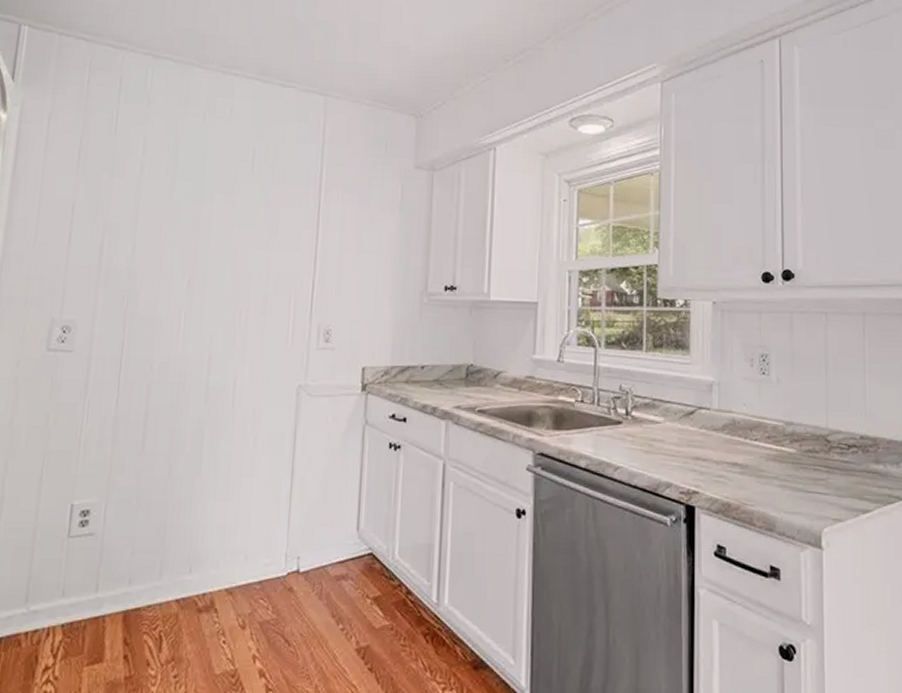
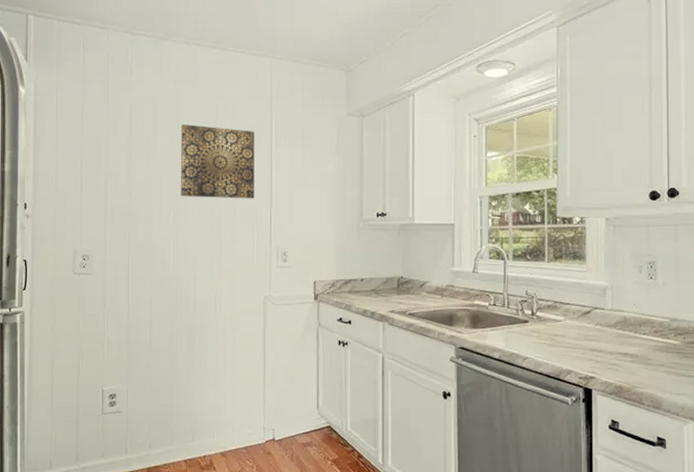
wall art: none [200,169,300,263] -> present [181,125,255,199]

